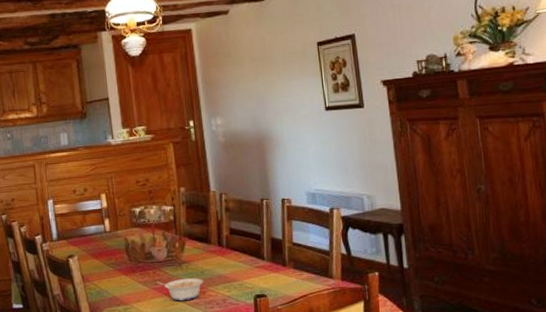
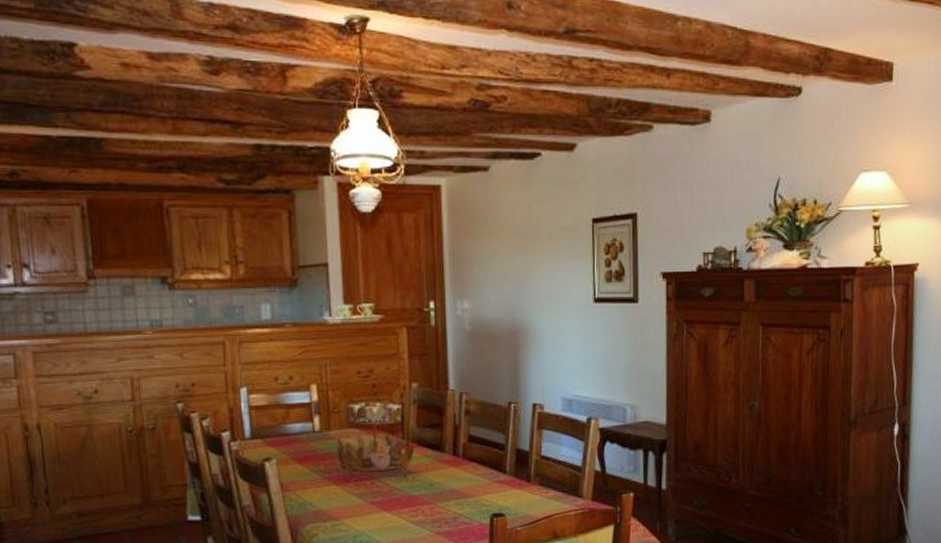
legume: present [157,277,203,301] -> none [375,491,432,518]

